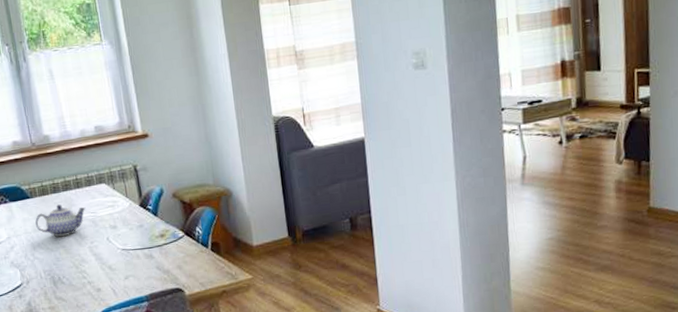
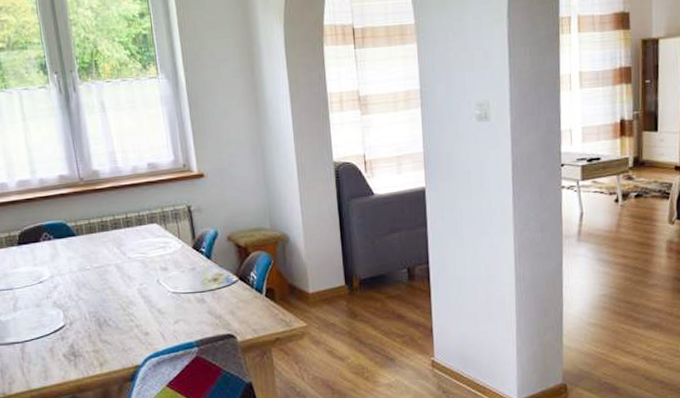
teapot: present [35,204,86,237] -> none [81,243,136,277]

